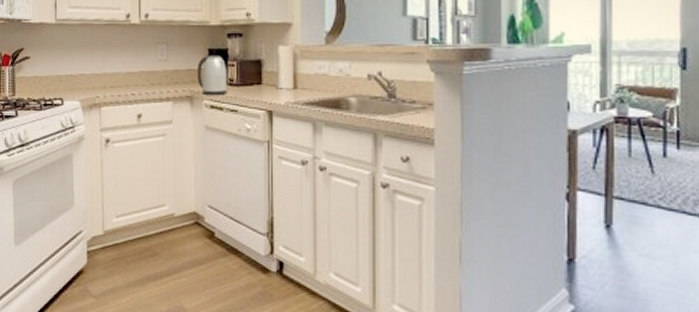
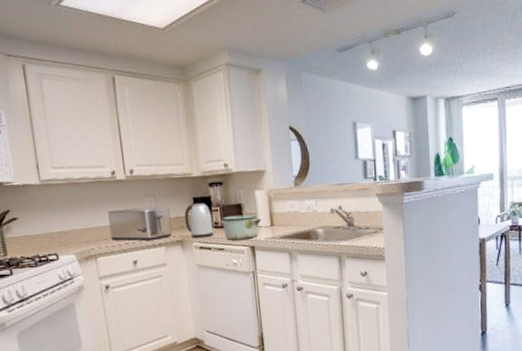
toaster: none [118,56,182,93] -> present [107,206,172,241]
cooking pot: none [236,72,283,102] -> present [221,214,261,240]

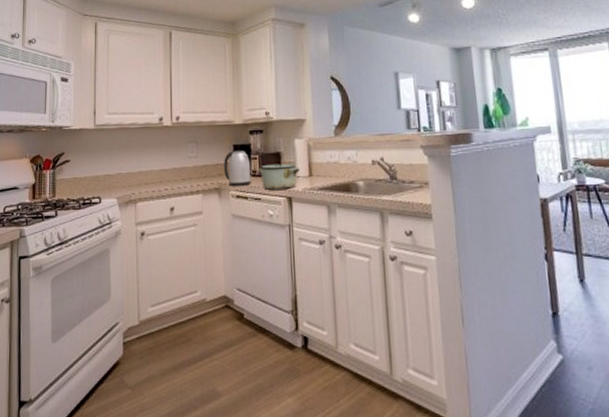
toaster: present [107,206,172,241] -> none [152,153,211,187]

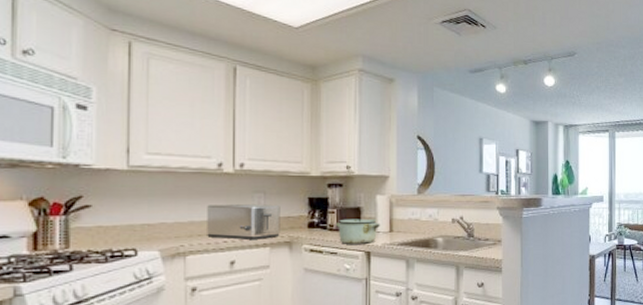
toaster: none [152,153,211,187] -> present [207,204,280,240]
kettle: present [224,150,252,186] -> none [297,203,328,240]

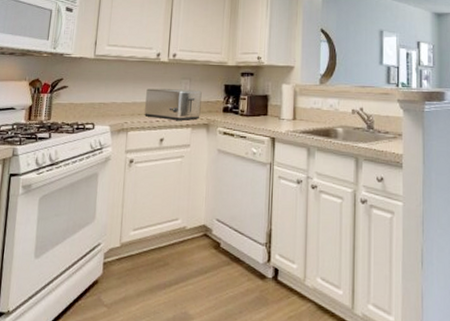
cooking pot: present [336,218,380,244] -> none [247,105,285,130]

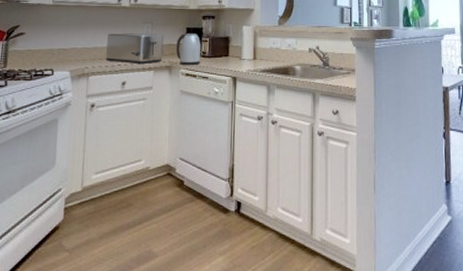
kettle: none [214,89,240,123] -> present [176,32,202,65]

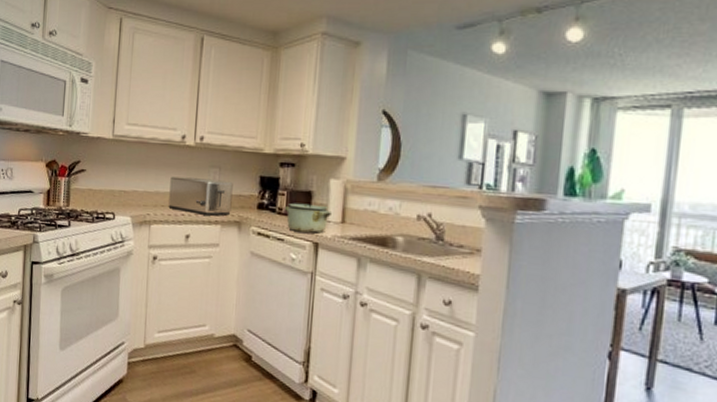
kettle: present [176,32,202,65] -> none [247,182,277,223]
cooking pot: none [208,47,245,70] -> present [285,203,331,234]

